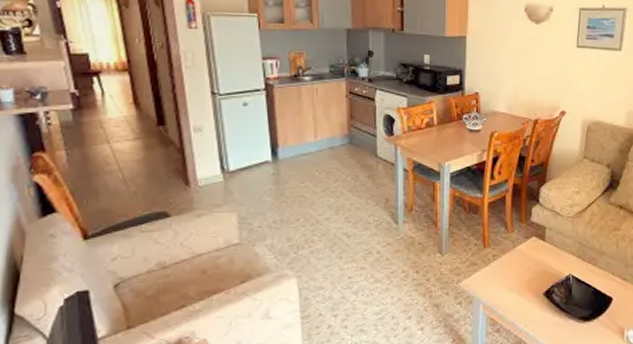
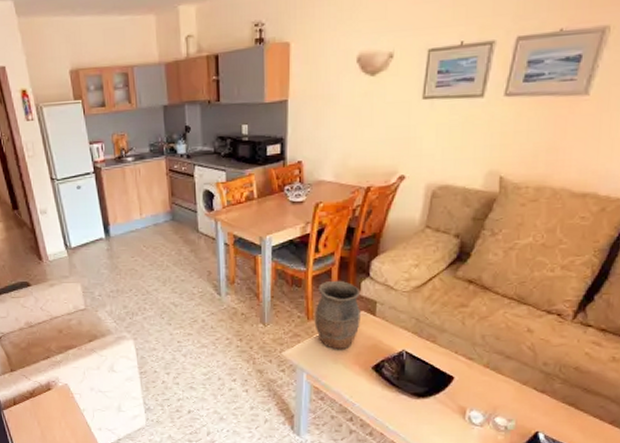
vase: none [490,206,532,278] -> present [314,280,361,350]

